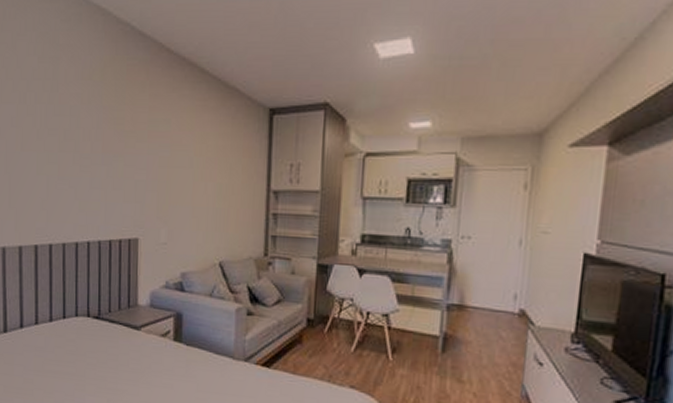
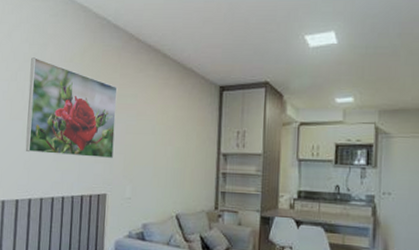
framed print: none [41,74,147,198] -> present [25,57,118,159]

